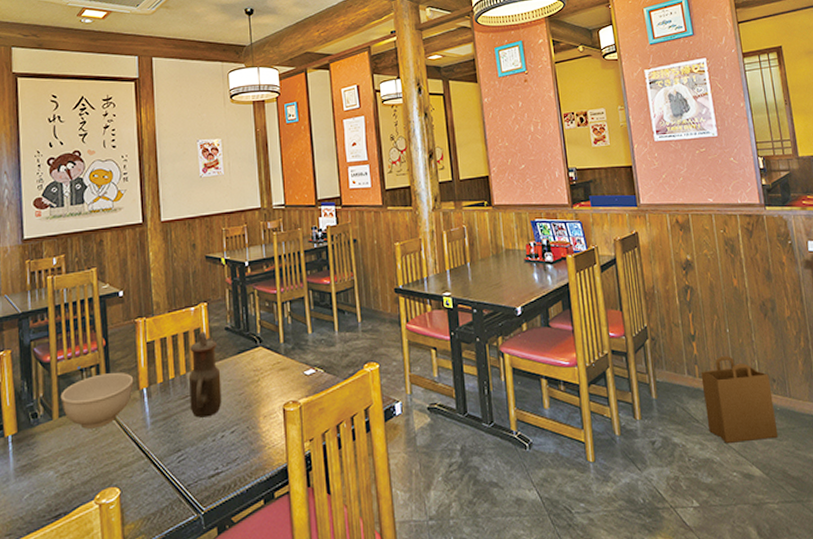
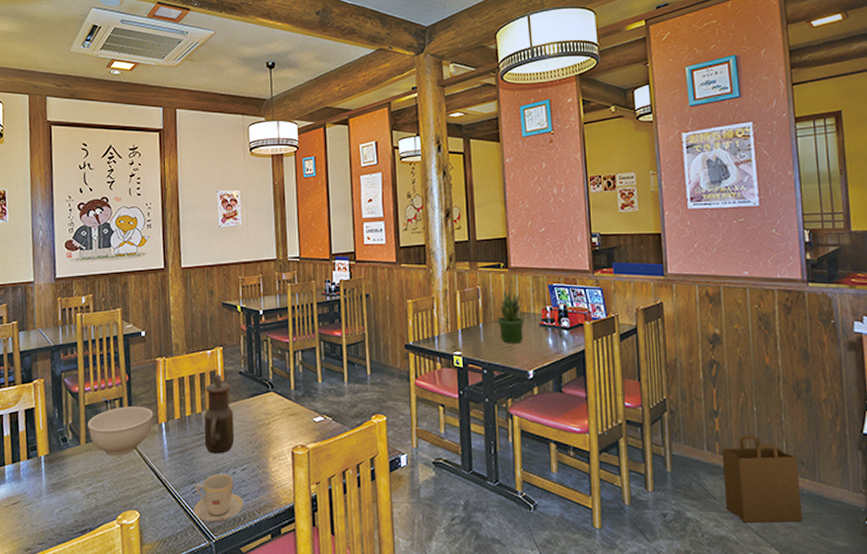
teacup: none [180,438,234,493] -> present [194,474,244,523]
planter: none [484,228,510,282] -> present [498,290,524,344]

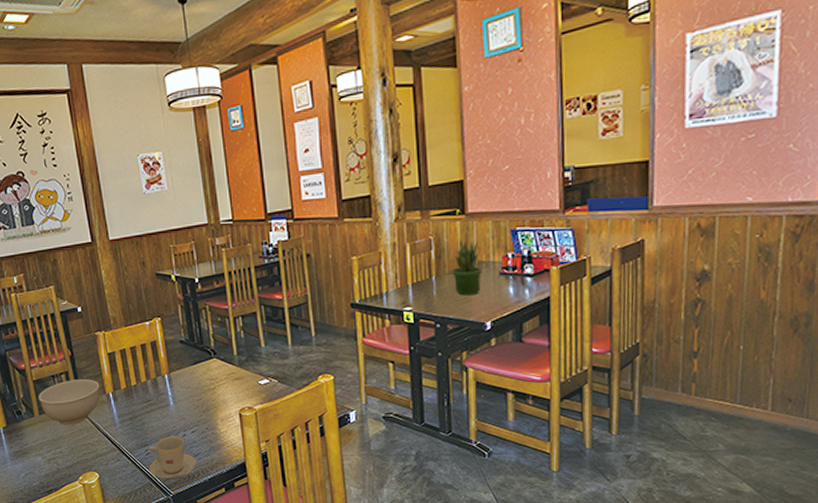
teapot: present [204,374,235,454] -> none [148,344,182,419]
shopping bag: present [721,435,803,523] -> none [696,374,785,460]

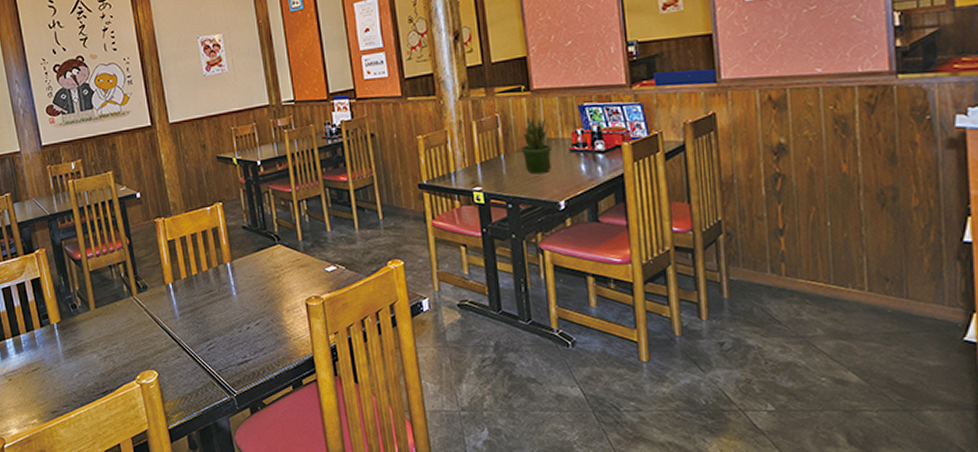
soup bowl: present [38,378,100,425] -> none [94,268,159,319]
teacup: present [148,436,196,480] -> none [210,330,261,378]

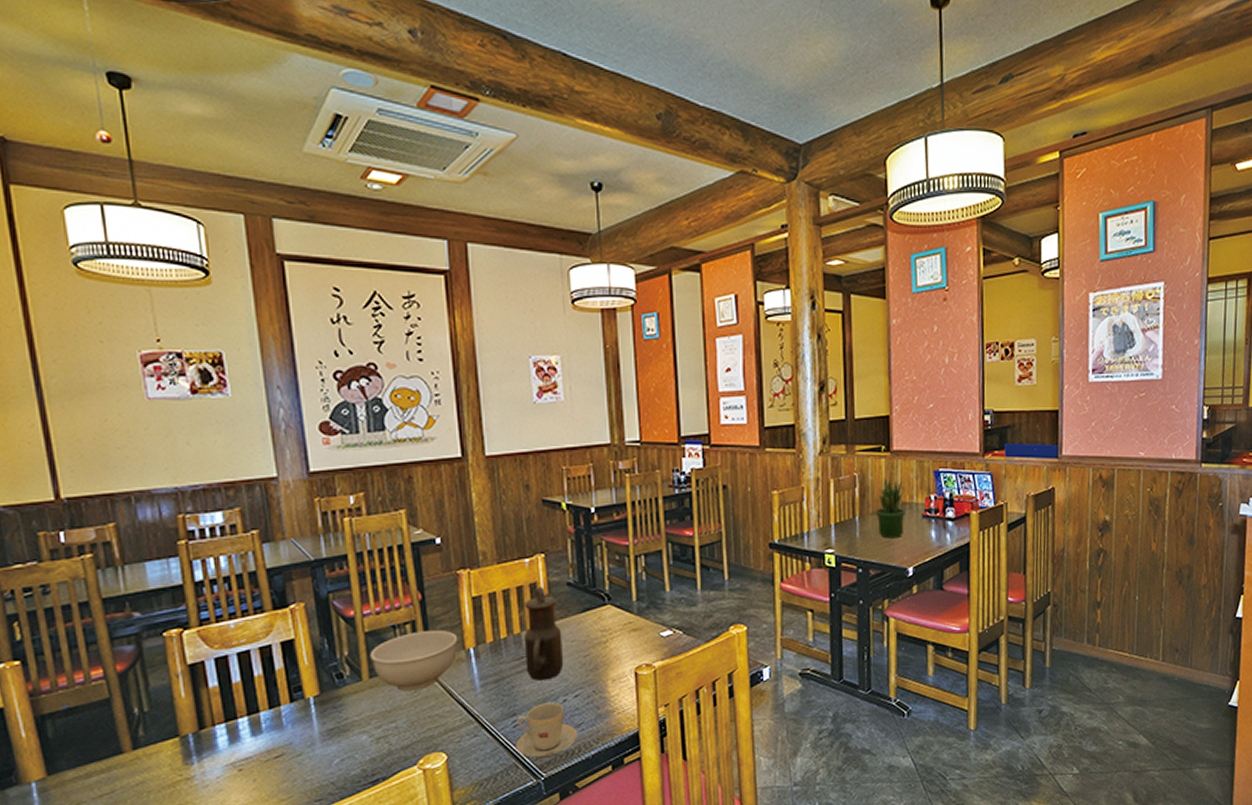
soup bowl: none [94,268,159,319] -> present [370,629,458,691]
teapot: none [209,230,245,311] -> present [524,587,564,681]
teacup: none [210,330,261,378] -> present [516,702,578,759]

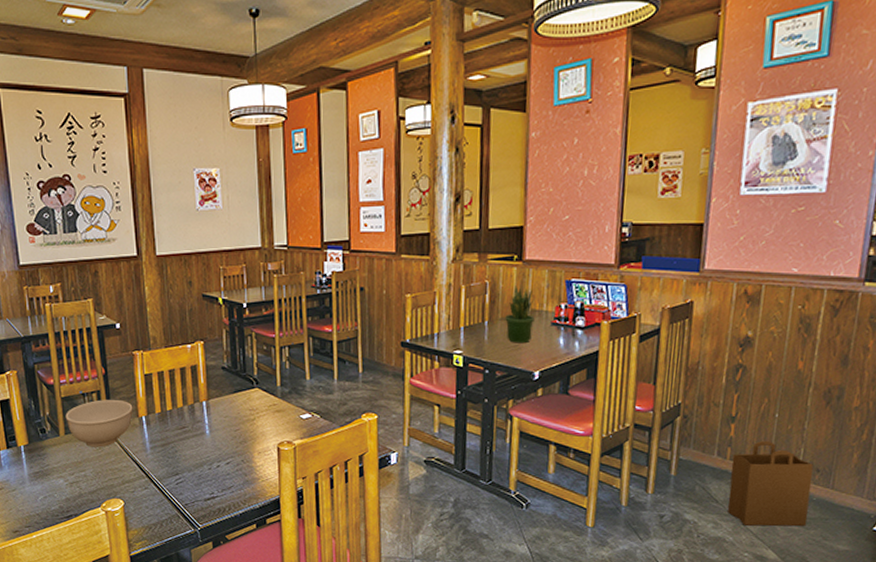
teacup: present [516,702,578,759] -> none [178,467,228,512]
teapot: present [524,587,564,681] -> none [185,369,218,448]
shopping bag: none [1100,625,1173,713] -> present [728,441,813,527]

